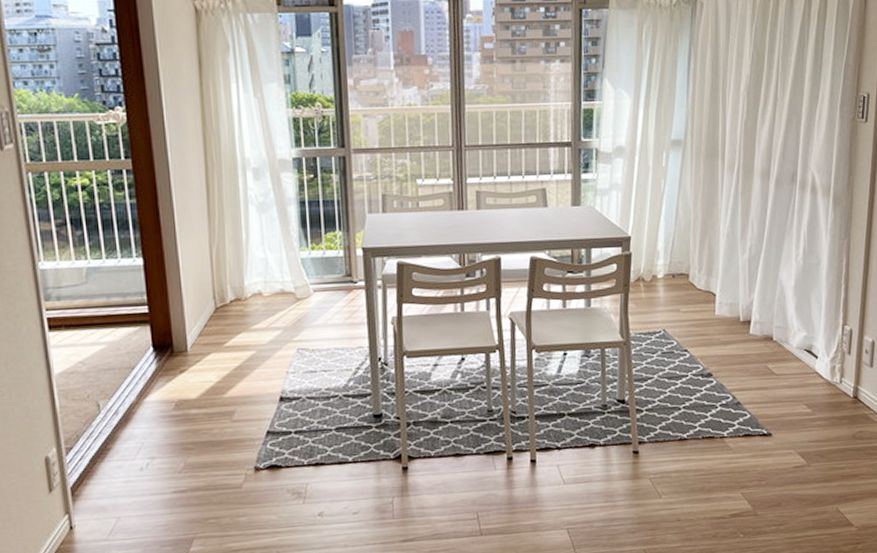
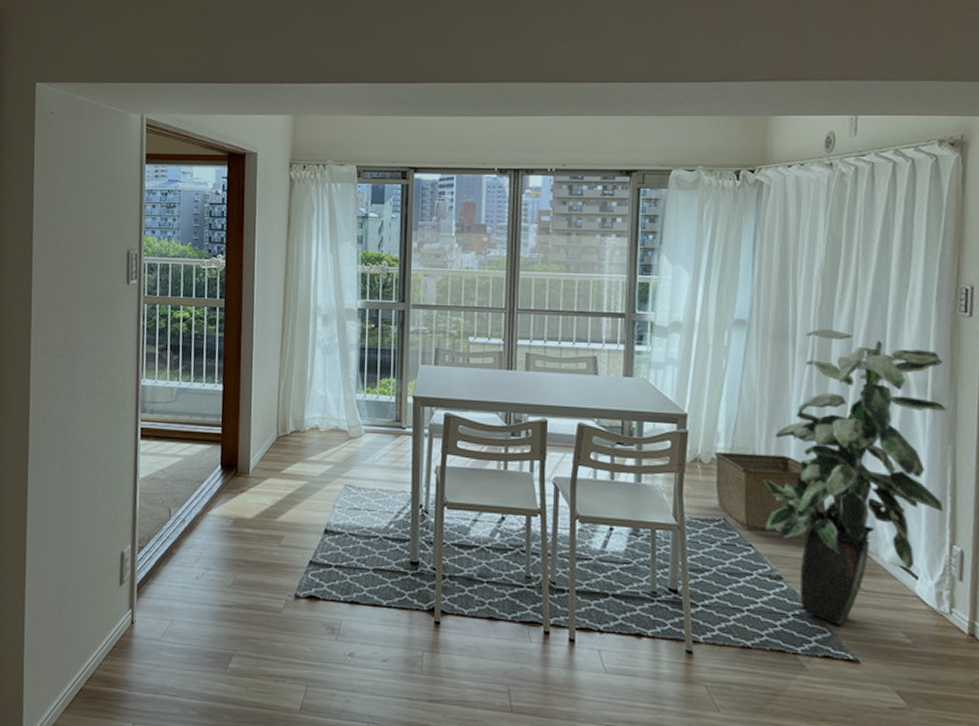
storage bin: none [655,265,748,337] -> present [714,451,826,532]
indoor plant: none [696,142,844,408] -> present [762,328,947,626]

